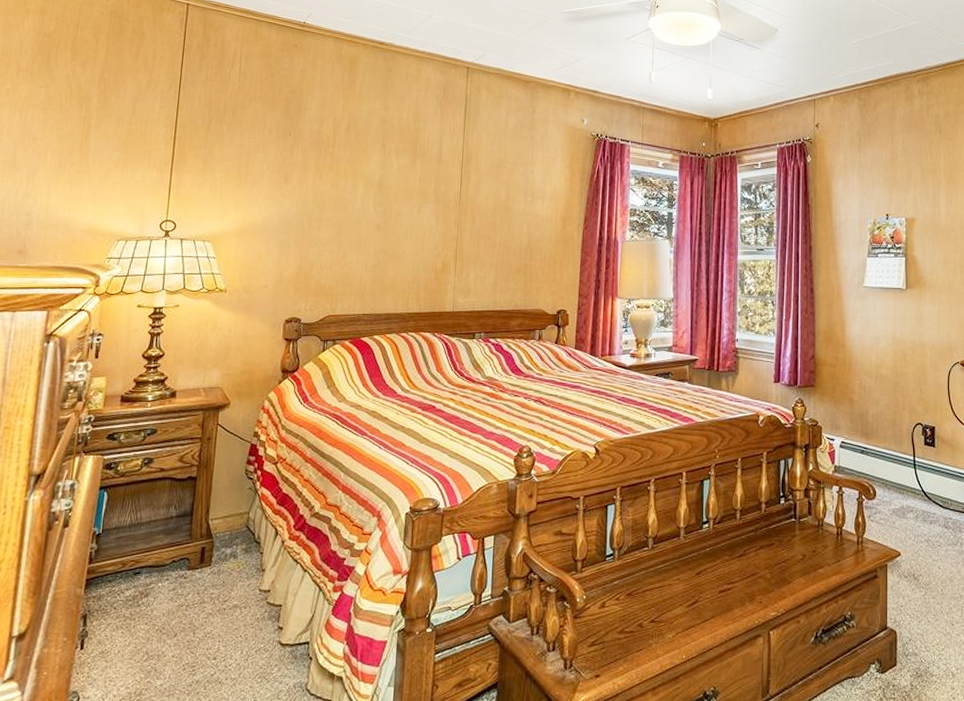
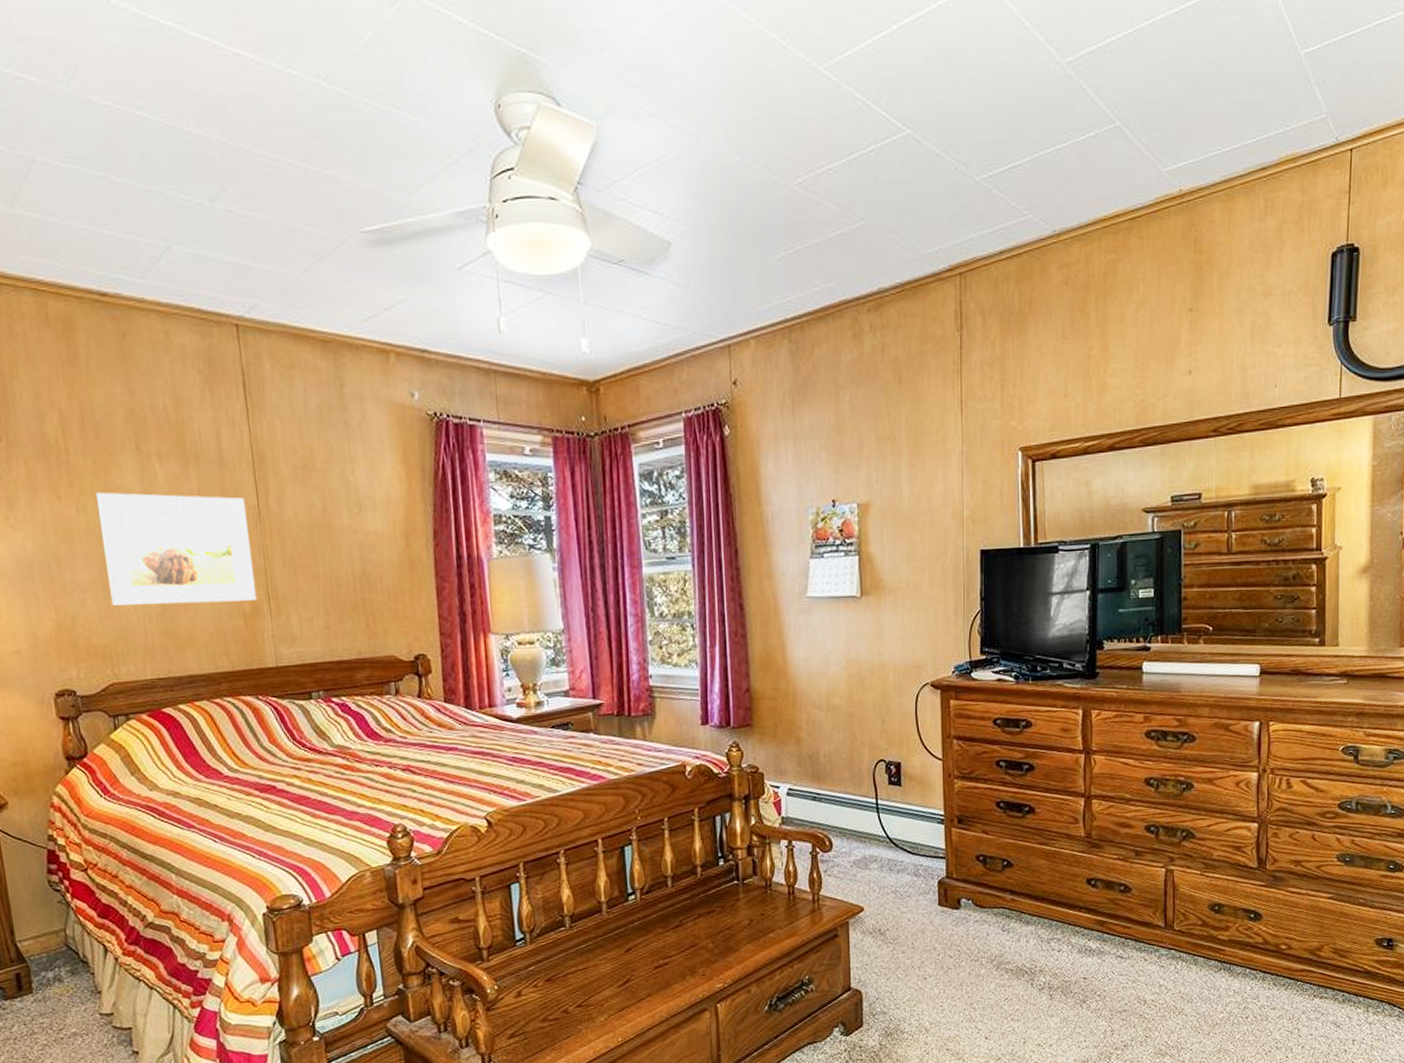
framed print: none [340,174,451,260] -> present [95,491,257,606]

